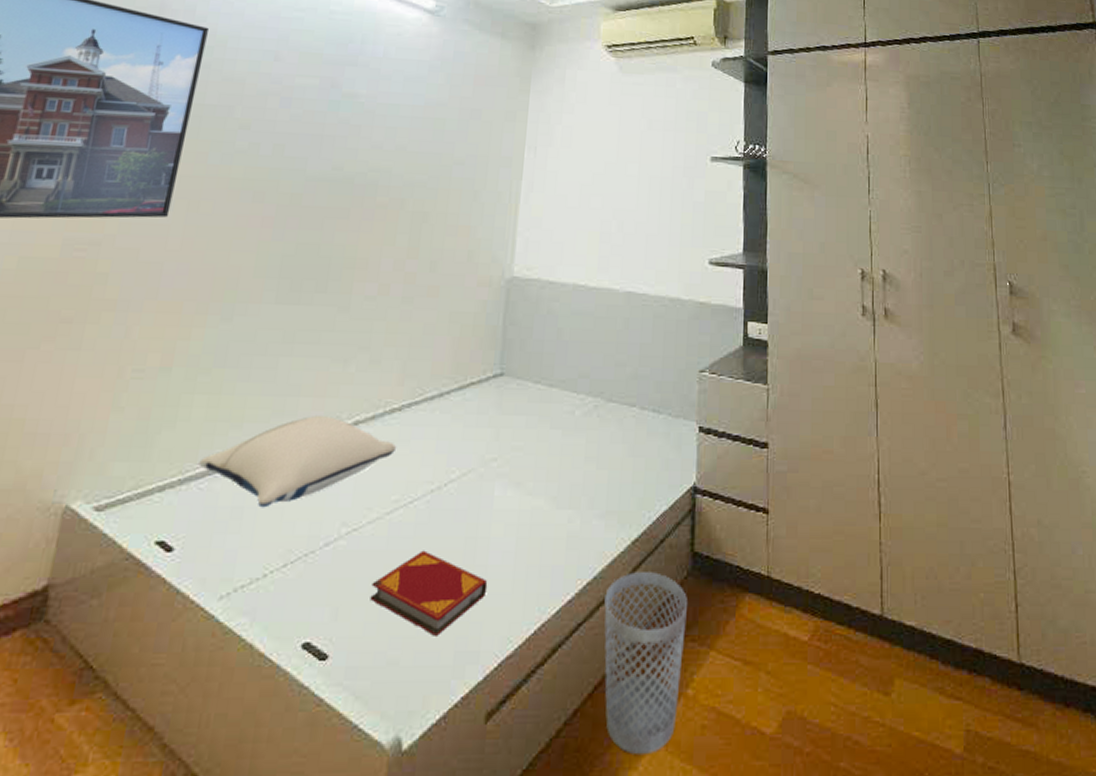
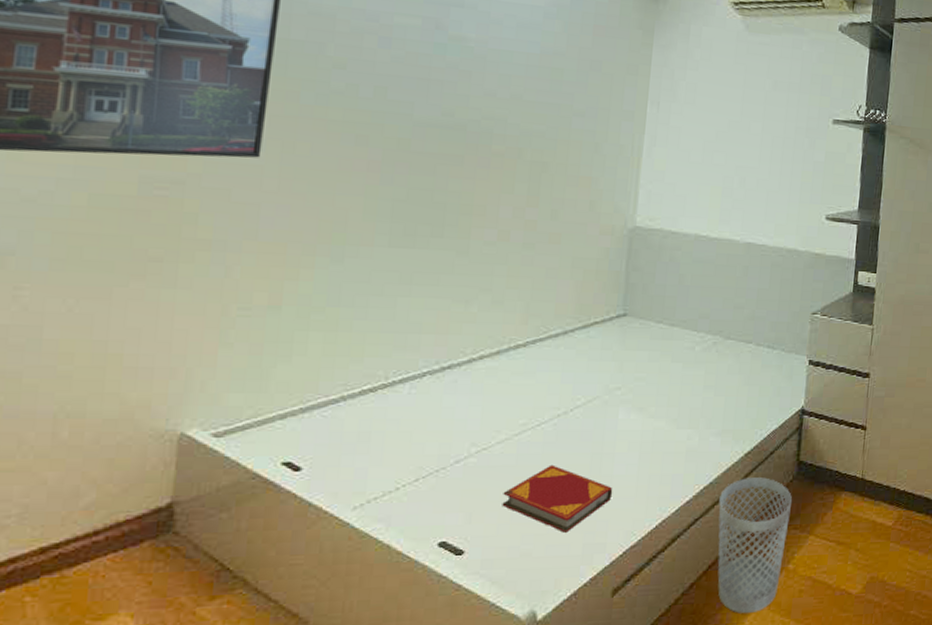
pillow: present [198,416,397,508] -> none [320,351,523,432]

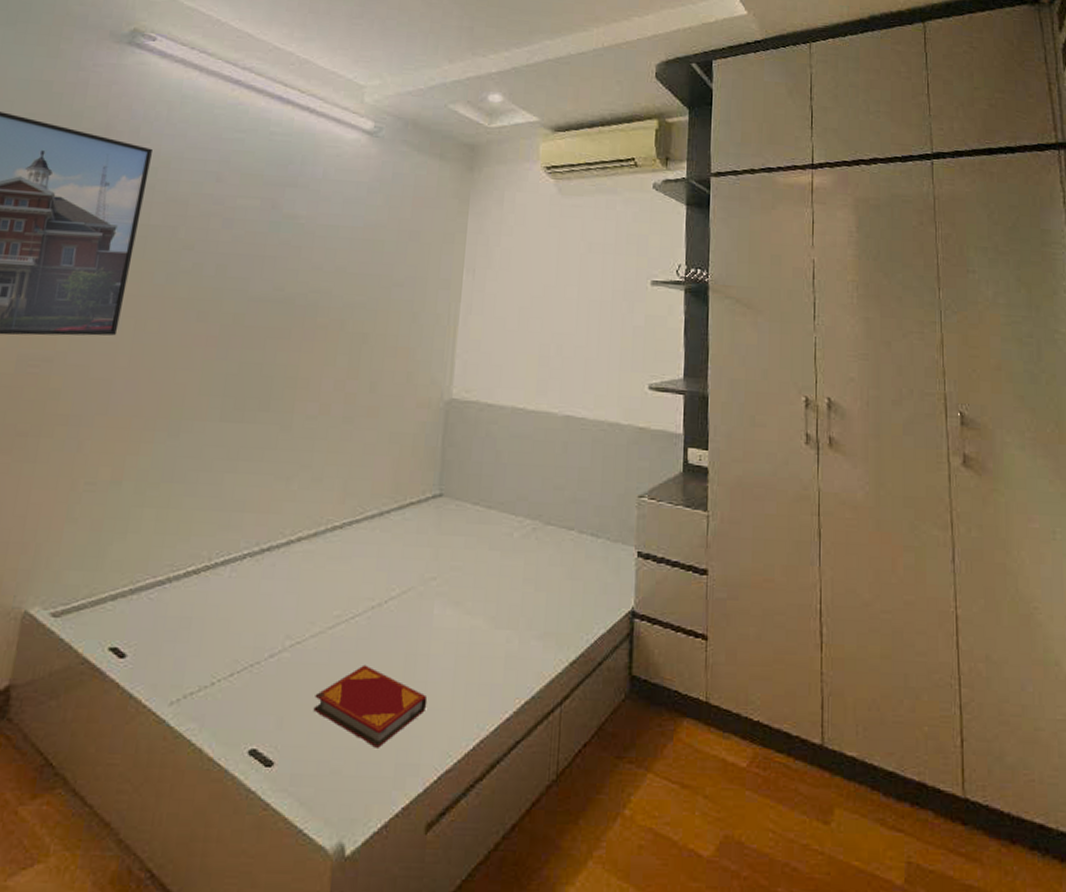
wastebasket: present [718,477,792,614] -> none [542,693,625,872]

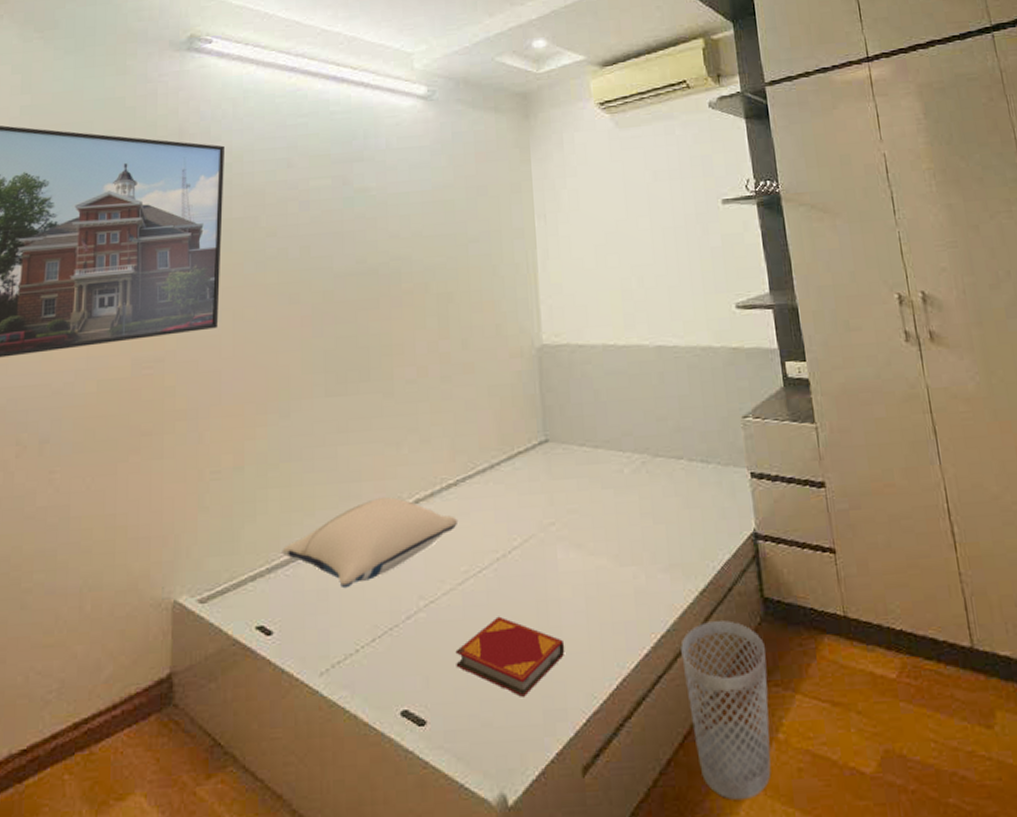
pillow: none [148,531,339,619] -> present [282,497,458,589]
wastebasket: none [542,693,625,872] -> present [681,621,771,801]

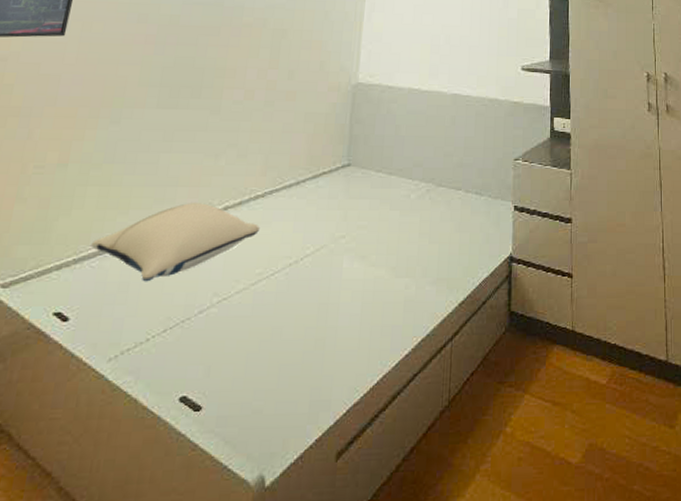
hardback book: present [455,616,565,697] -> none [237,315,338,388]
wastebasket: present [681,621,771,801] -> none [436,329,505,485]

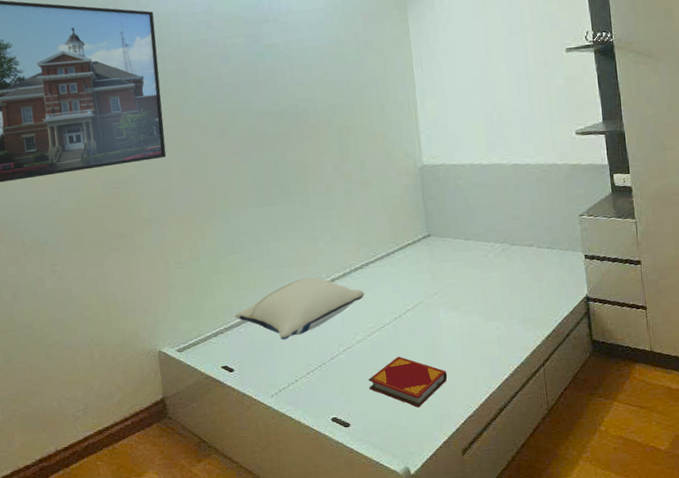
hardback book: none [237,315,338,388] -> present [368,356,448,407]

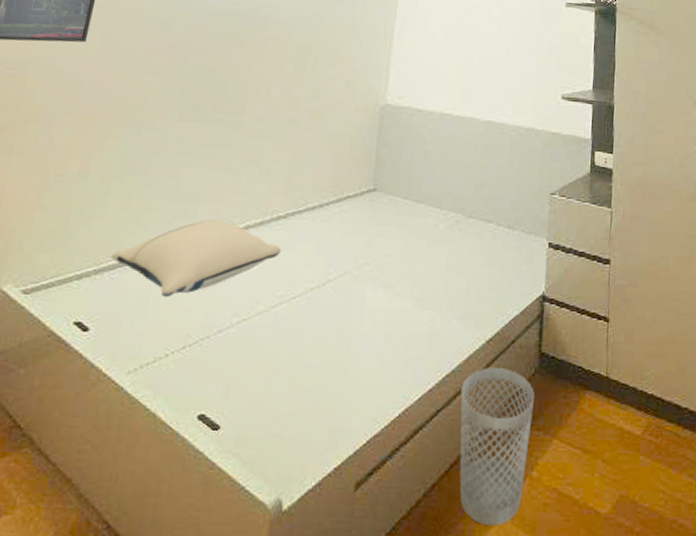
hardback book: present [368,356,448,407] -> none [257,340,359,415]
wastebasket: none [531,356,595,468] -> present [459,368,534,526]

